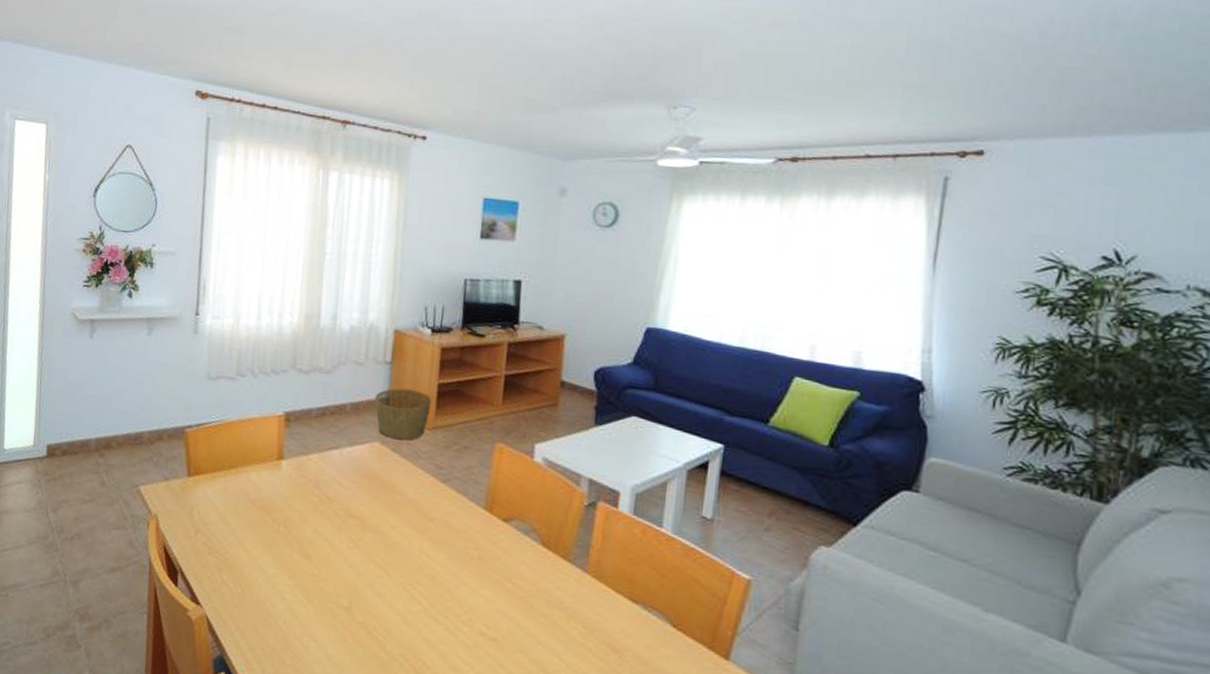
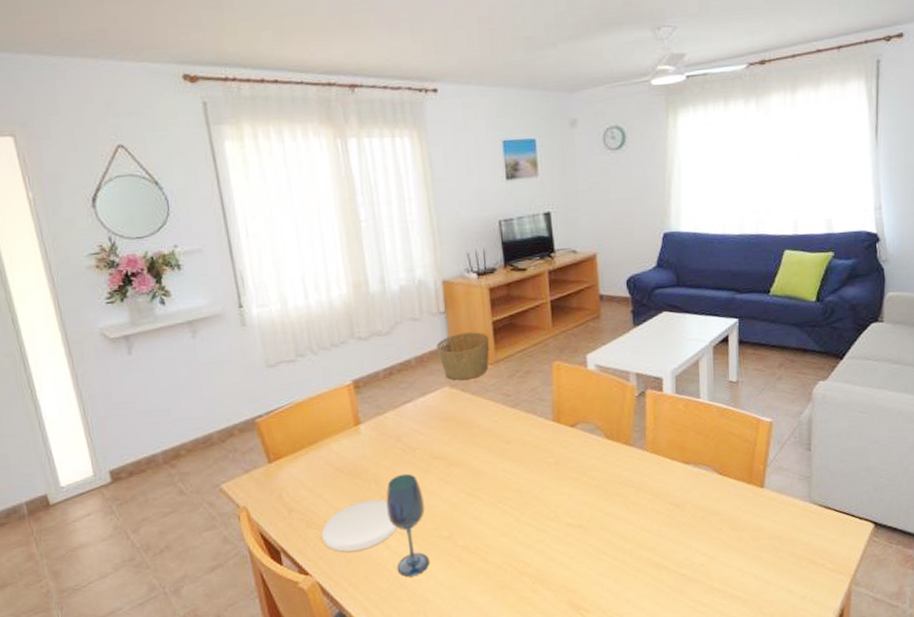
plate: none [220,541,298,596] -> present [321,499,398,553]
wineglass: none [287,524,331,641] -> present [386,473,429,576]

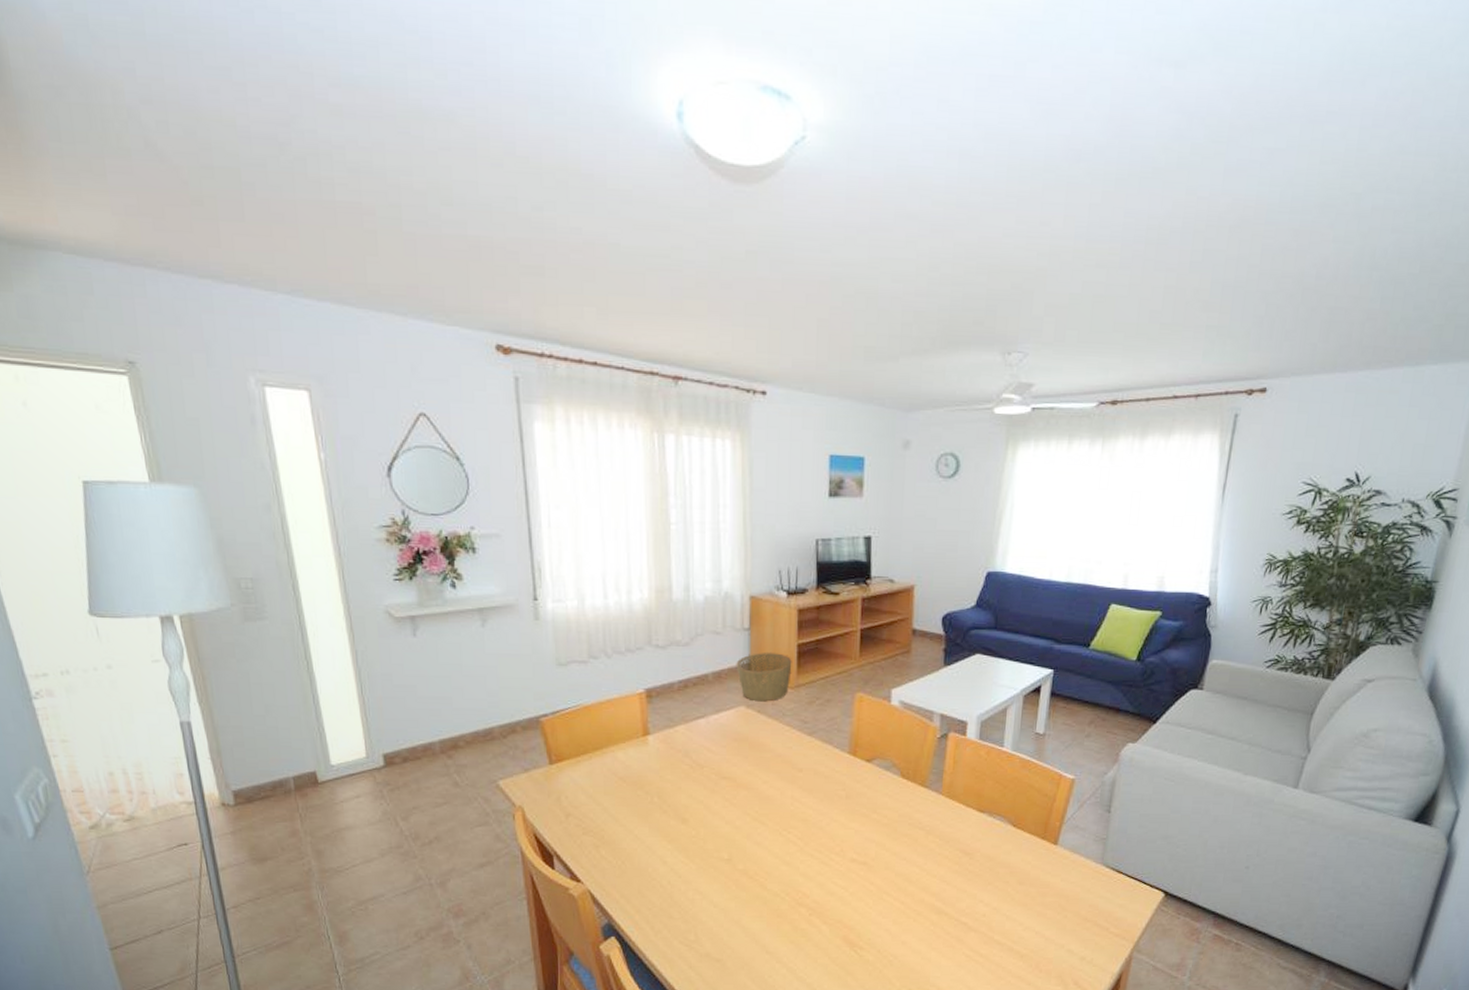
plate: present [321,499,398,553] -> none [598,813,677,864]
wineglass: present [386,473,429,576] -> none [668,790,707,894]

